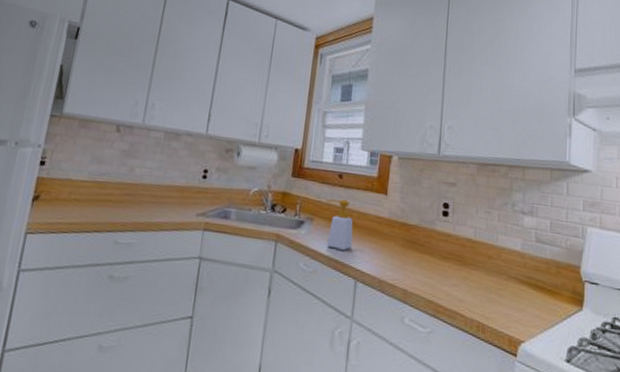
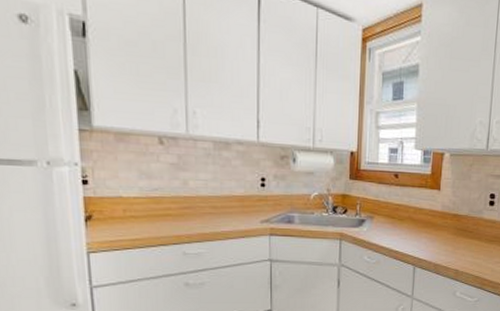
soap bottle: present [326,199,353,250] -> none [385,197,410,242]

